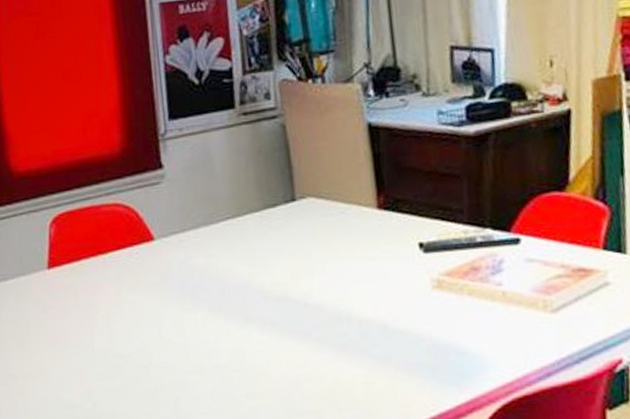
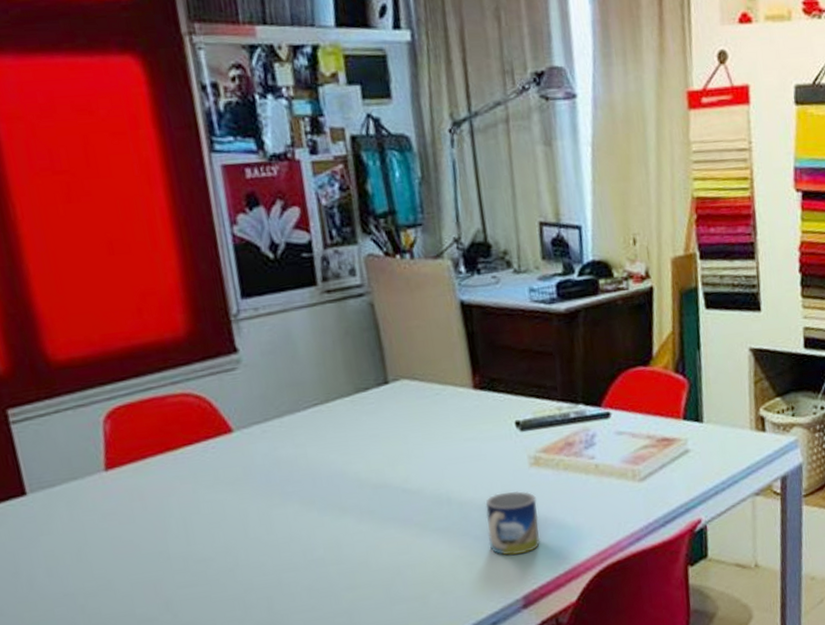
mug: none [385,313,441,379] -> present [485,490,540,556]

